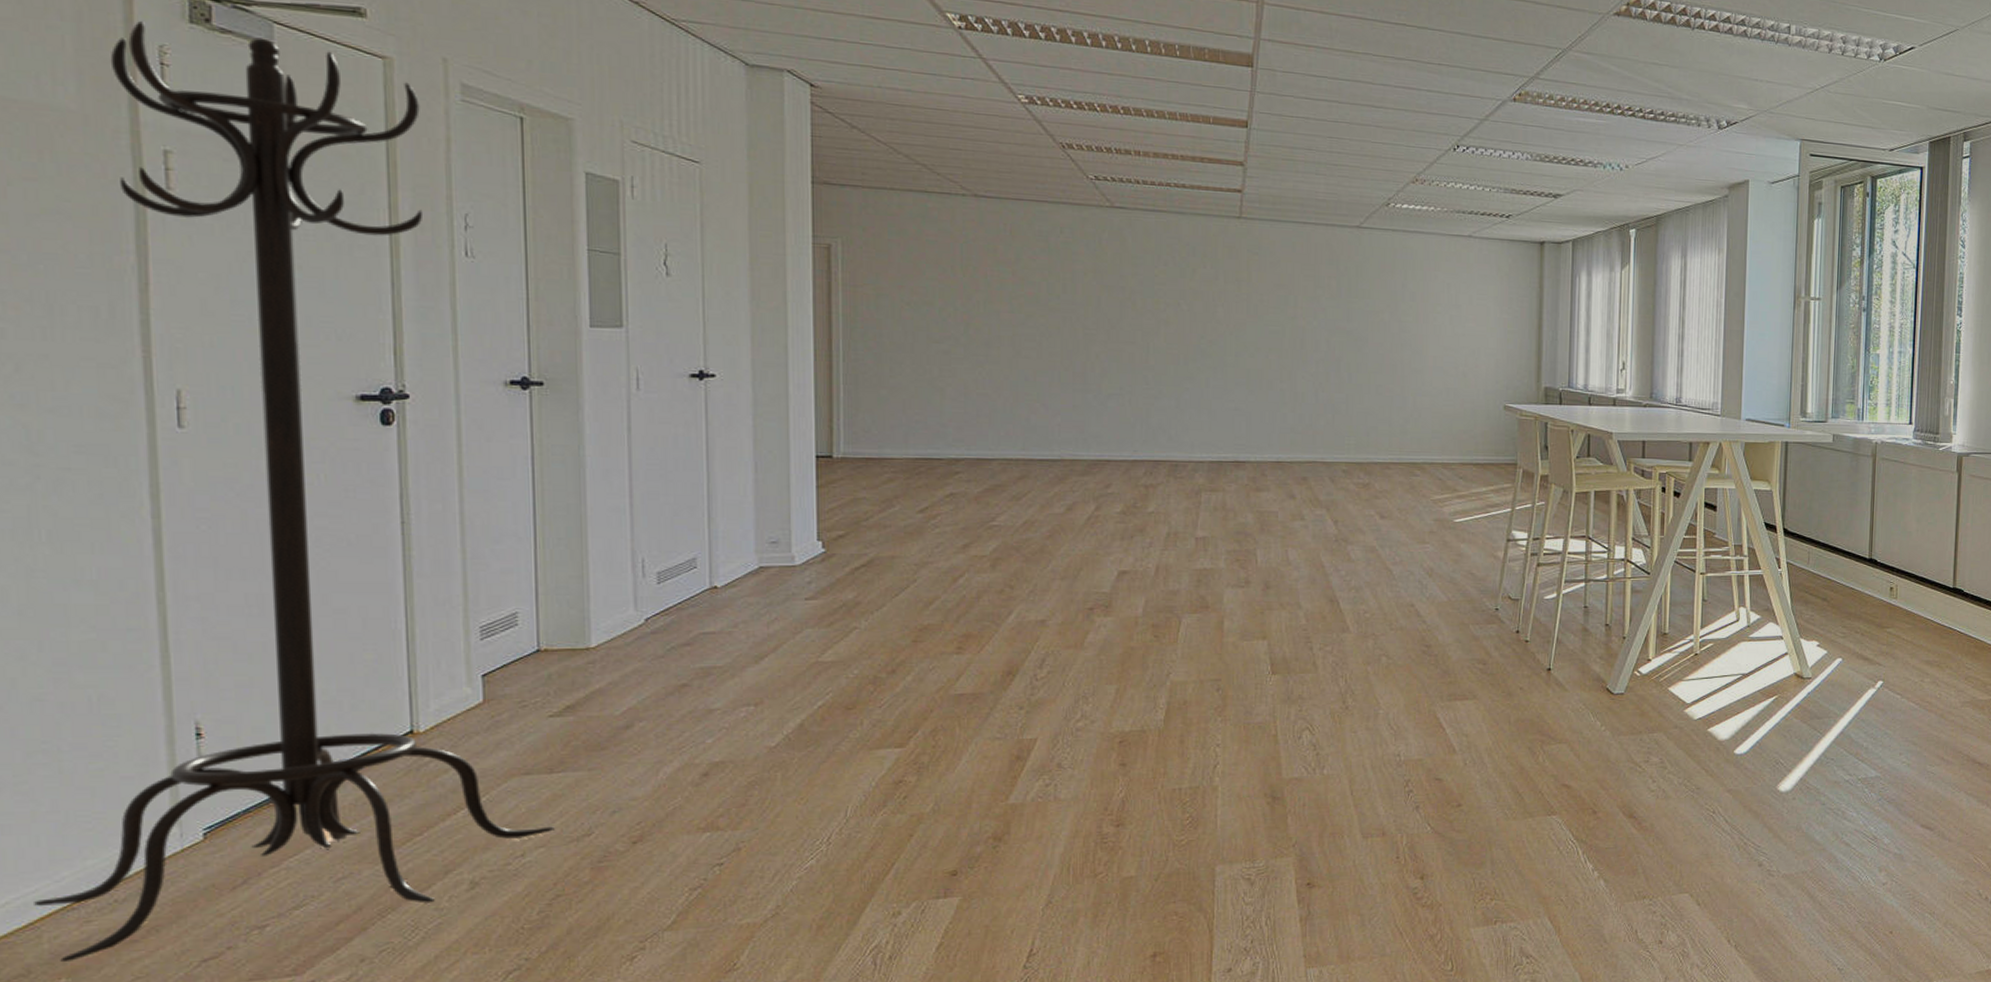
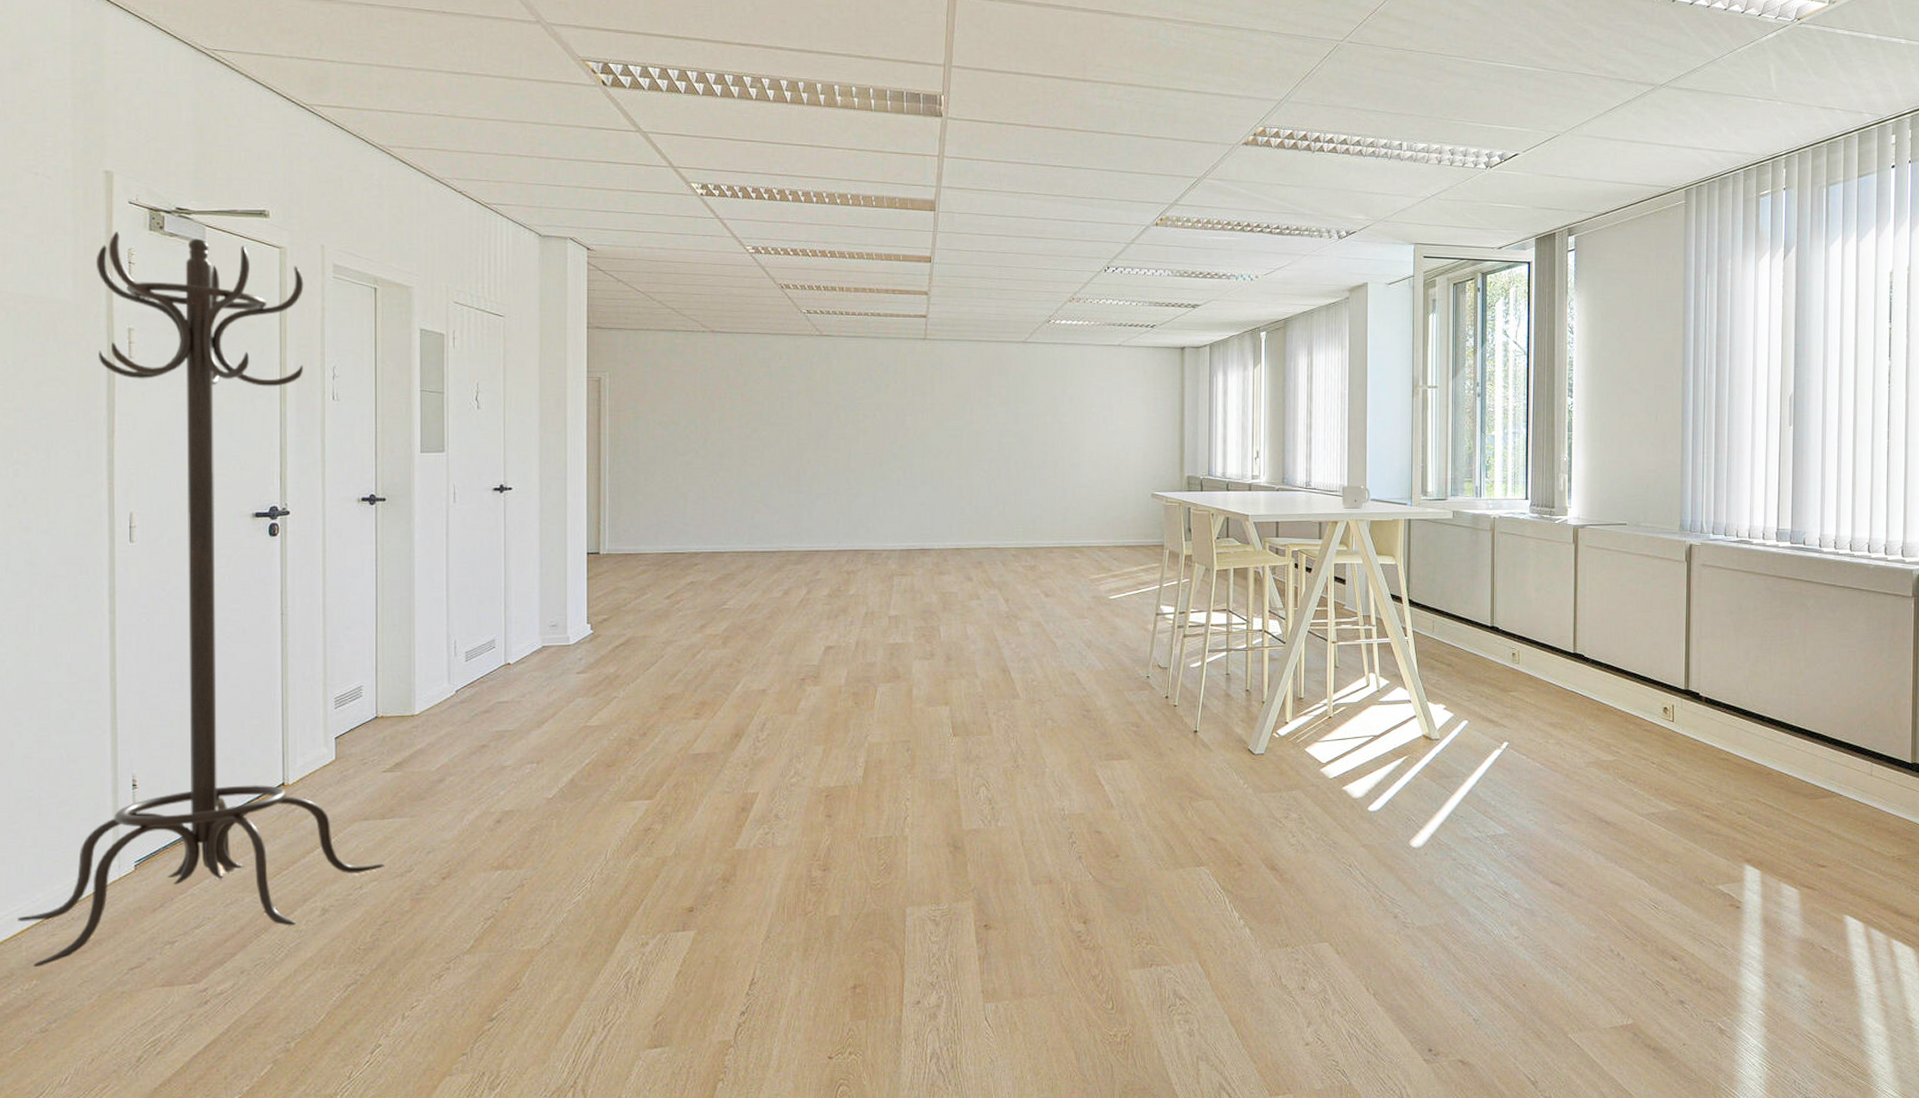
mug: none [1714,403,1746,429] -> present [1341,485,1371,509]

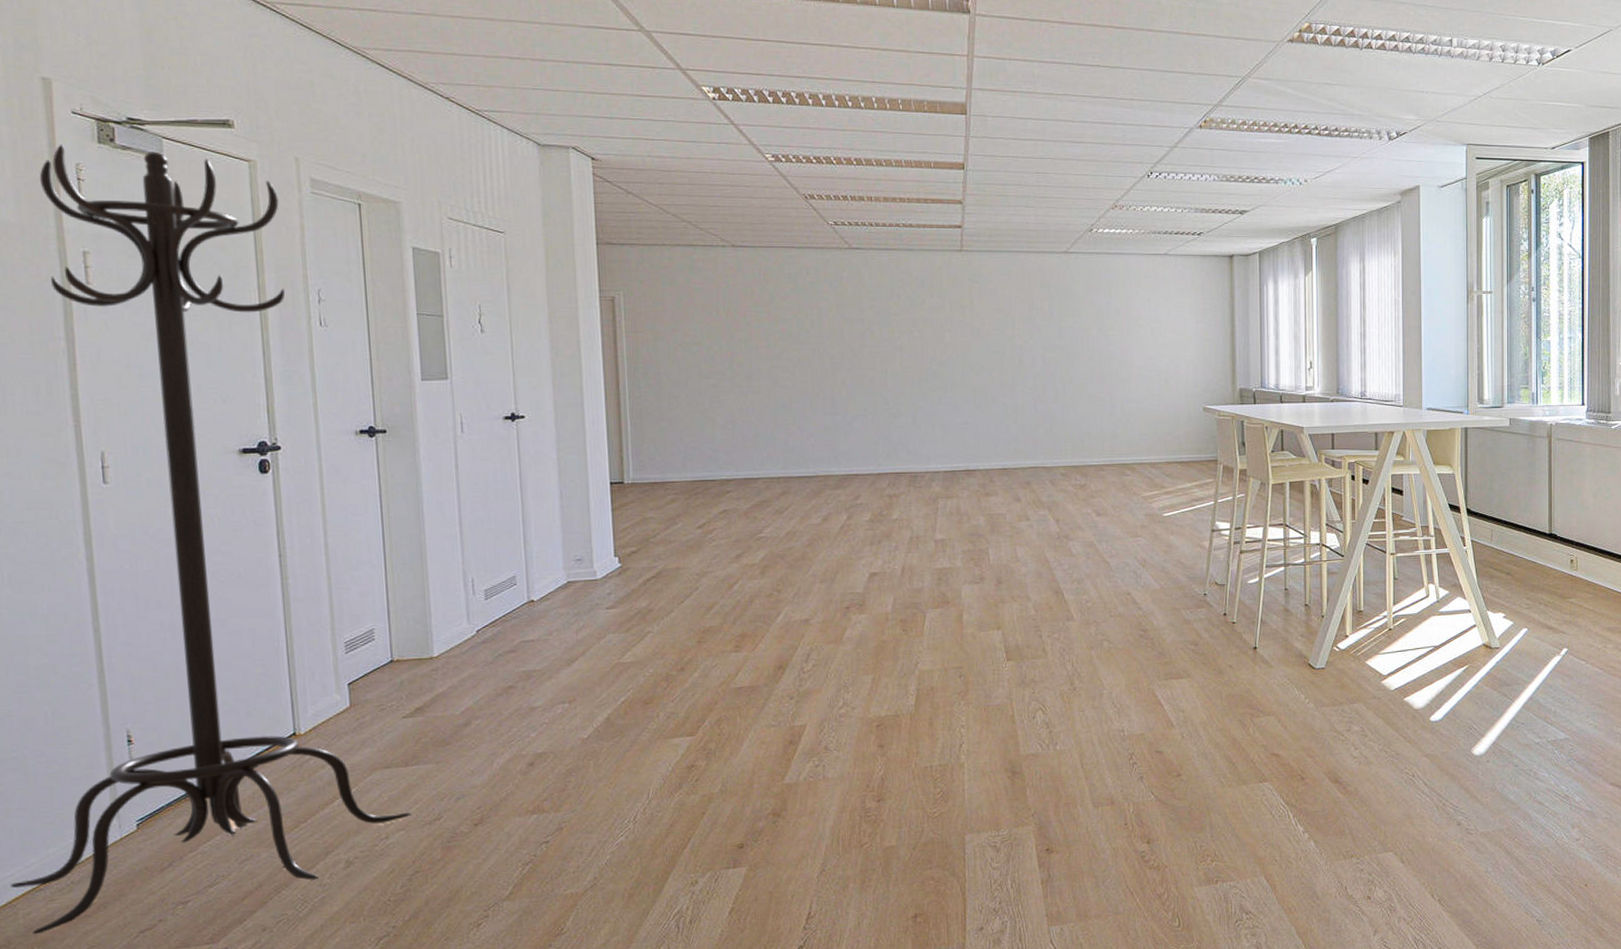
mug: present [1341,485,1371,509] -> none [1397,394,1427,419]

